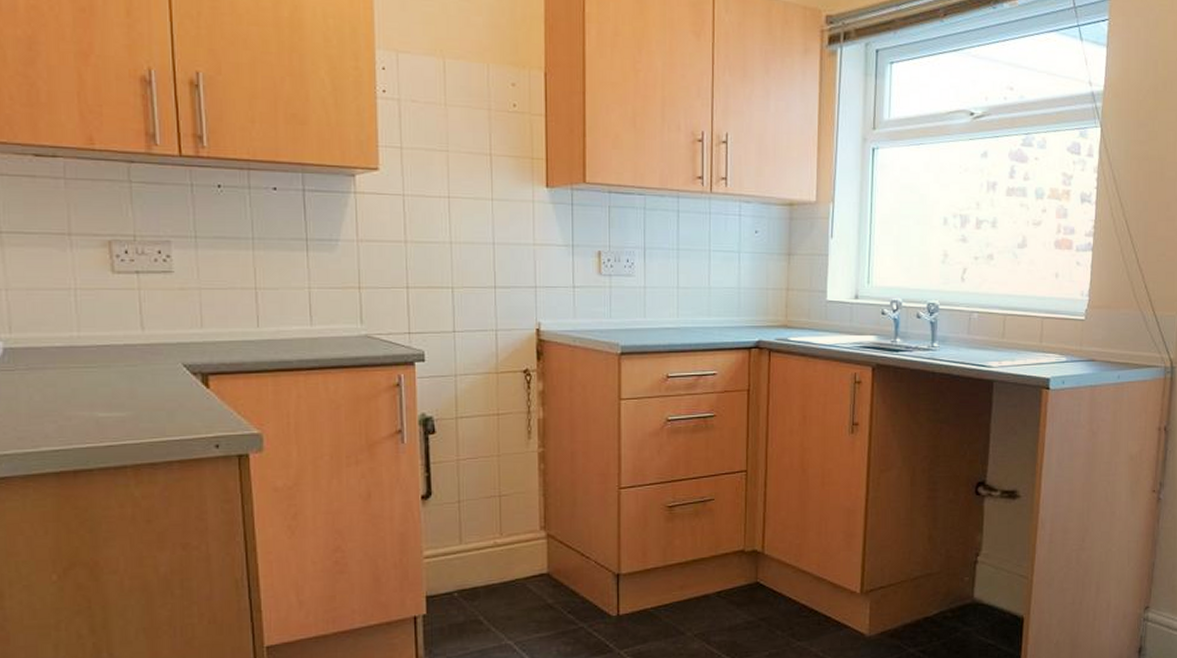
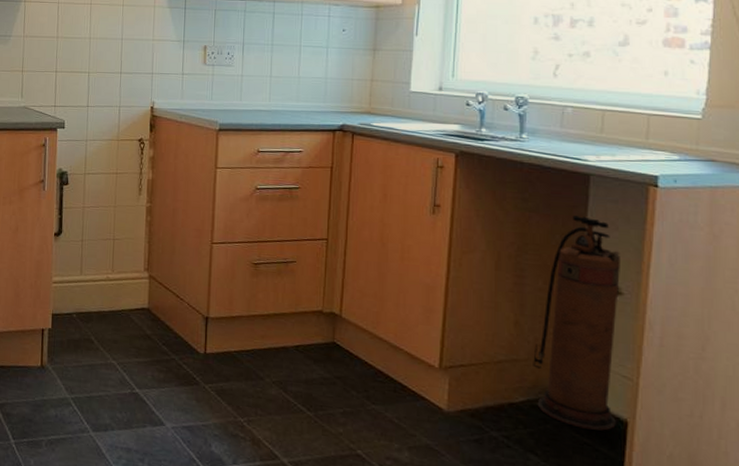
fire extinguisher: none [945,423,1018,631] -> present [533,216,620,431]

